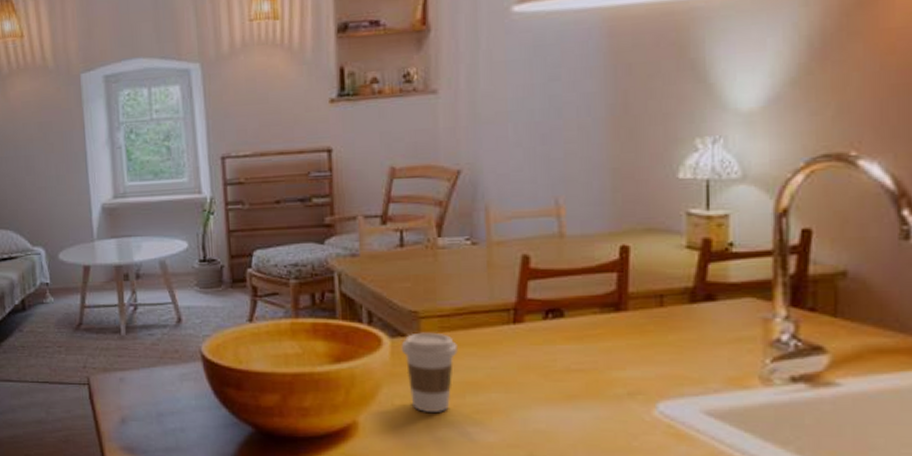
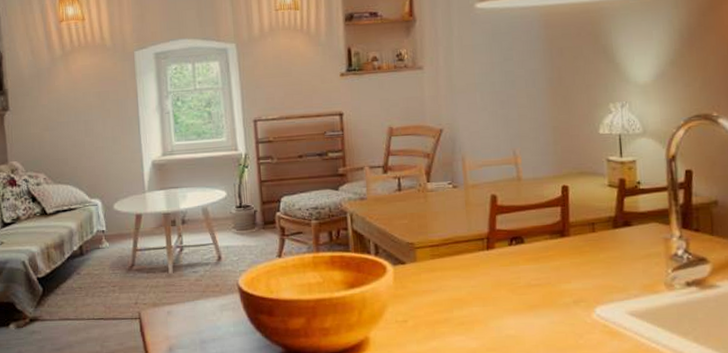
coffee cup: present [401,332,458,412] -> none [401,259,446,326]

